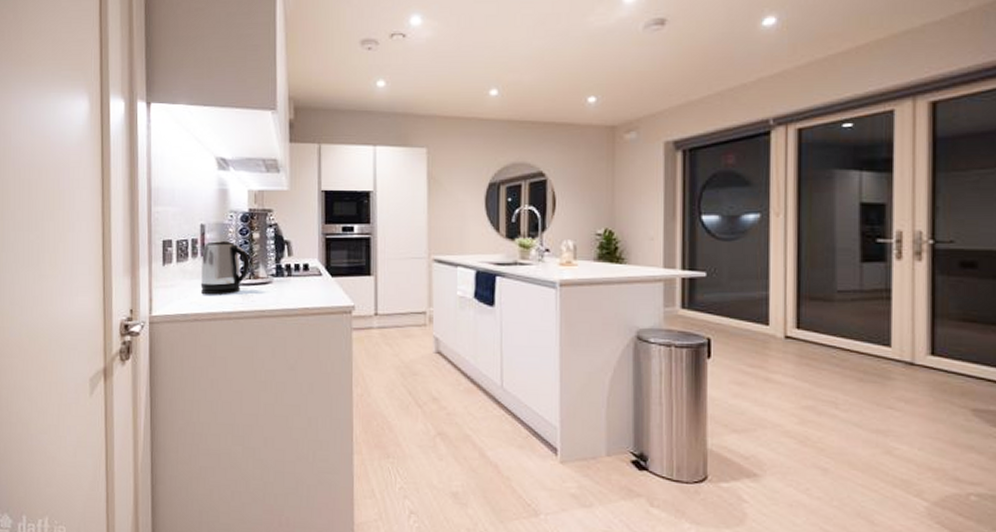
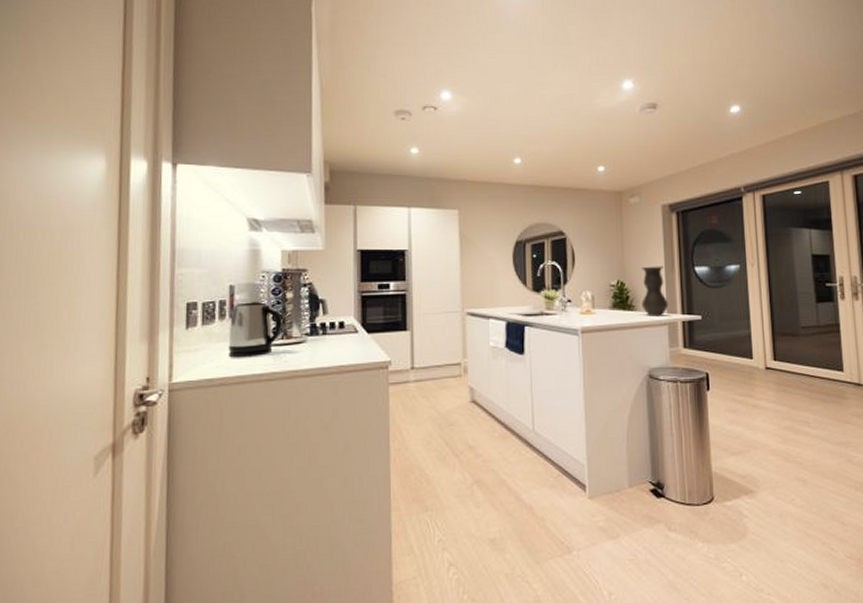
vase: none [633,213,666,271] -> present [641,266,669,316]

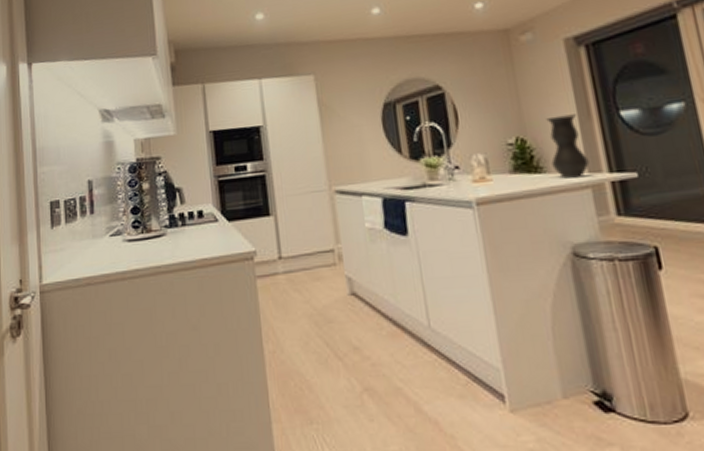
kettle: present [227,301,282,358] -> none [90,194,141,256]

